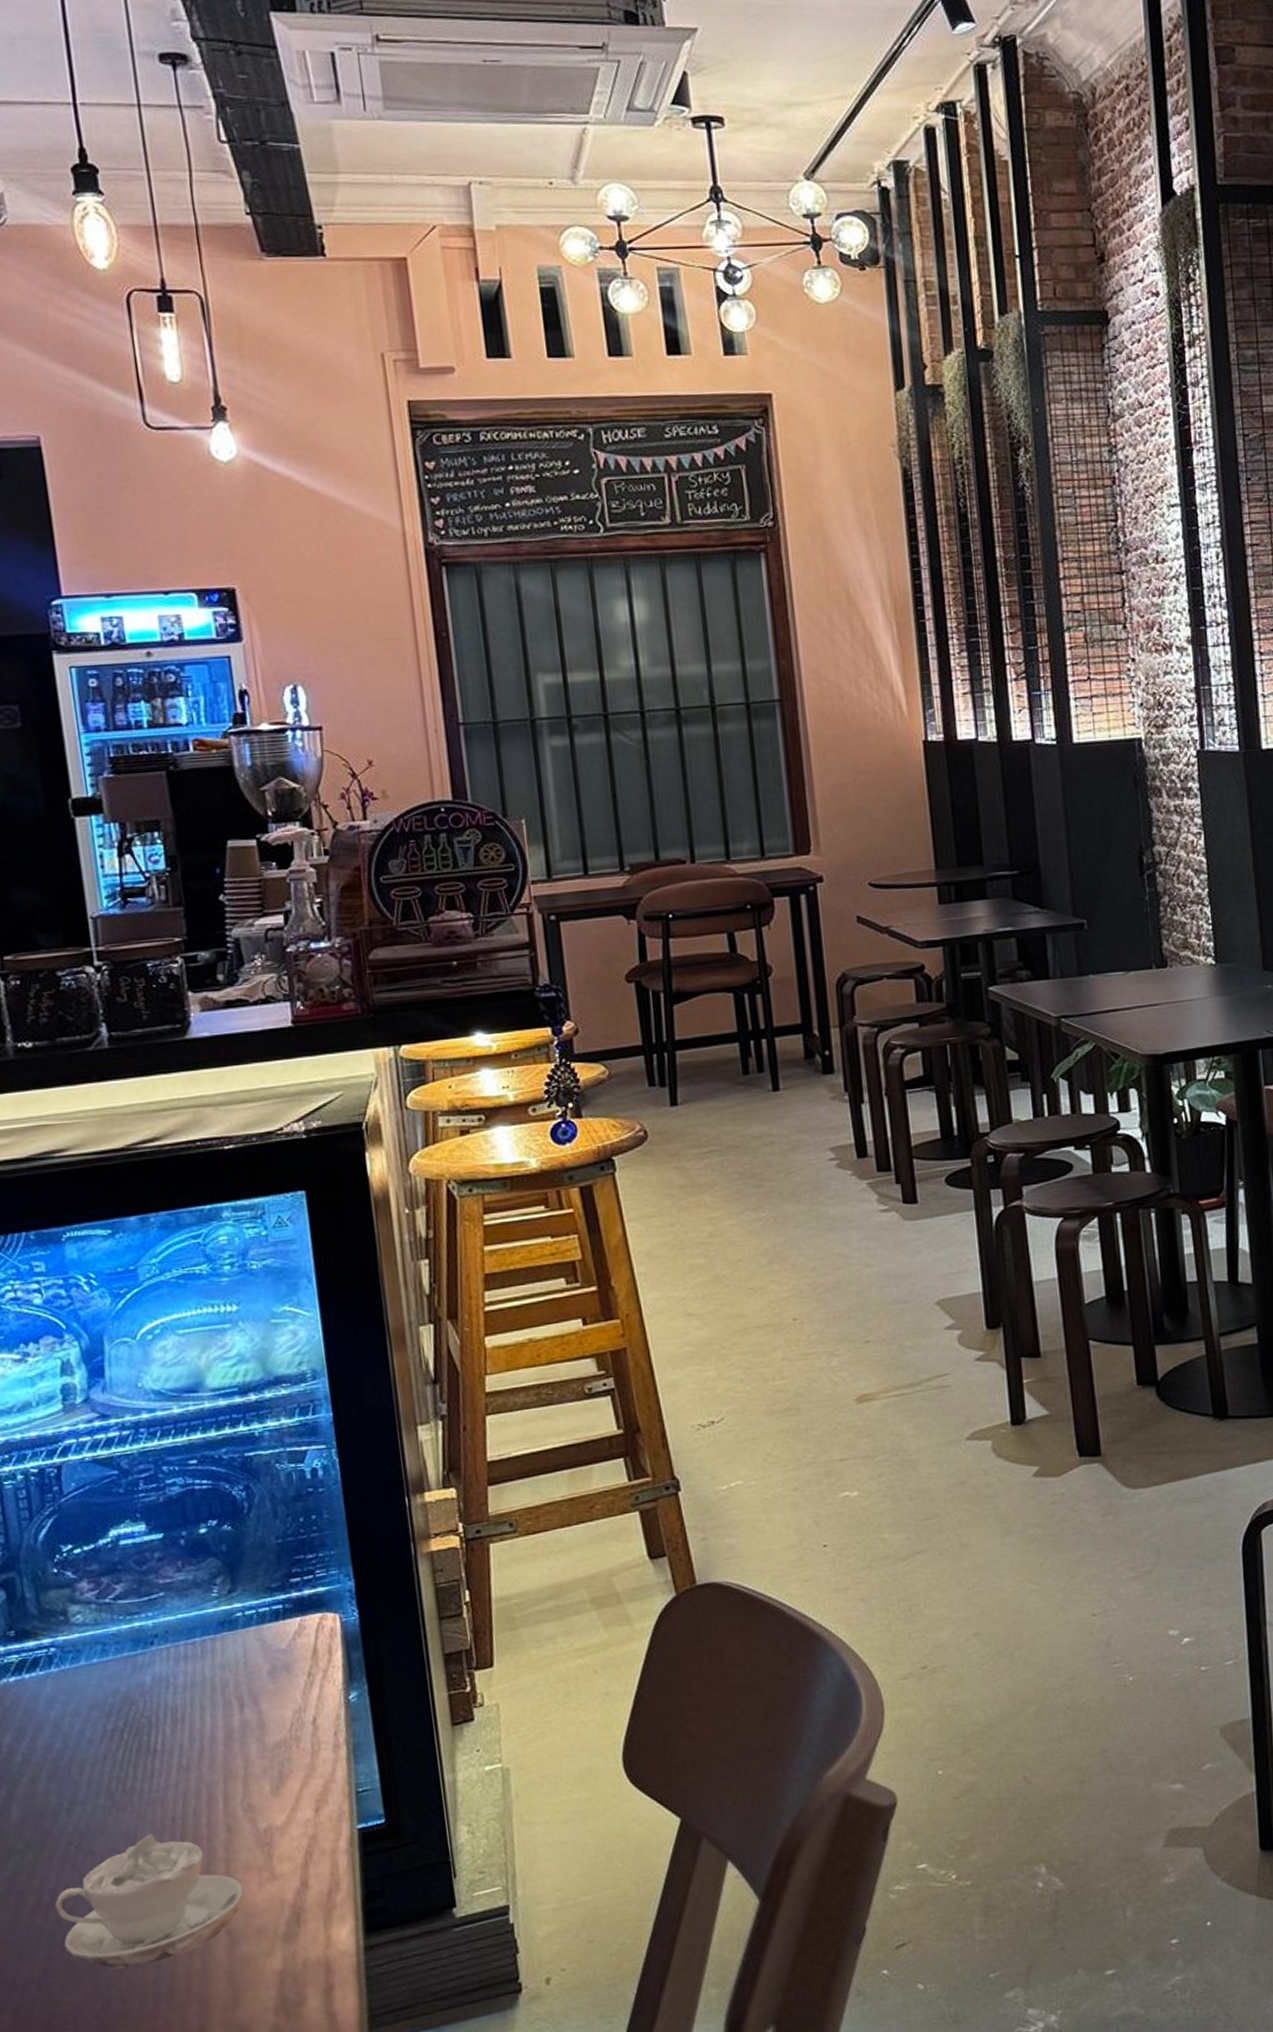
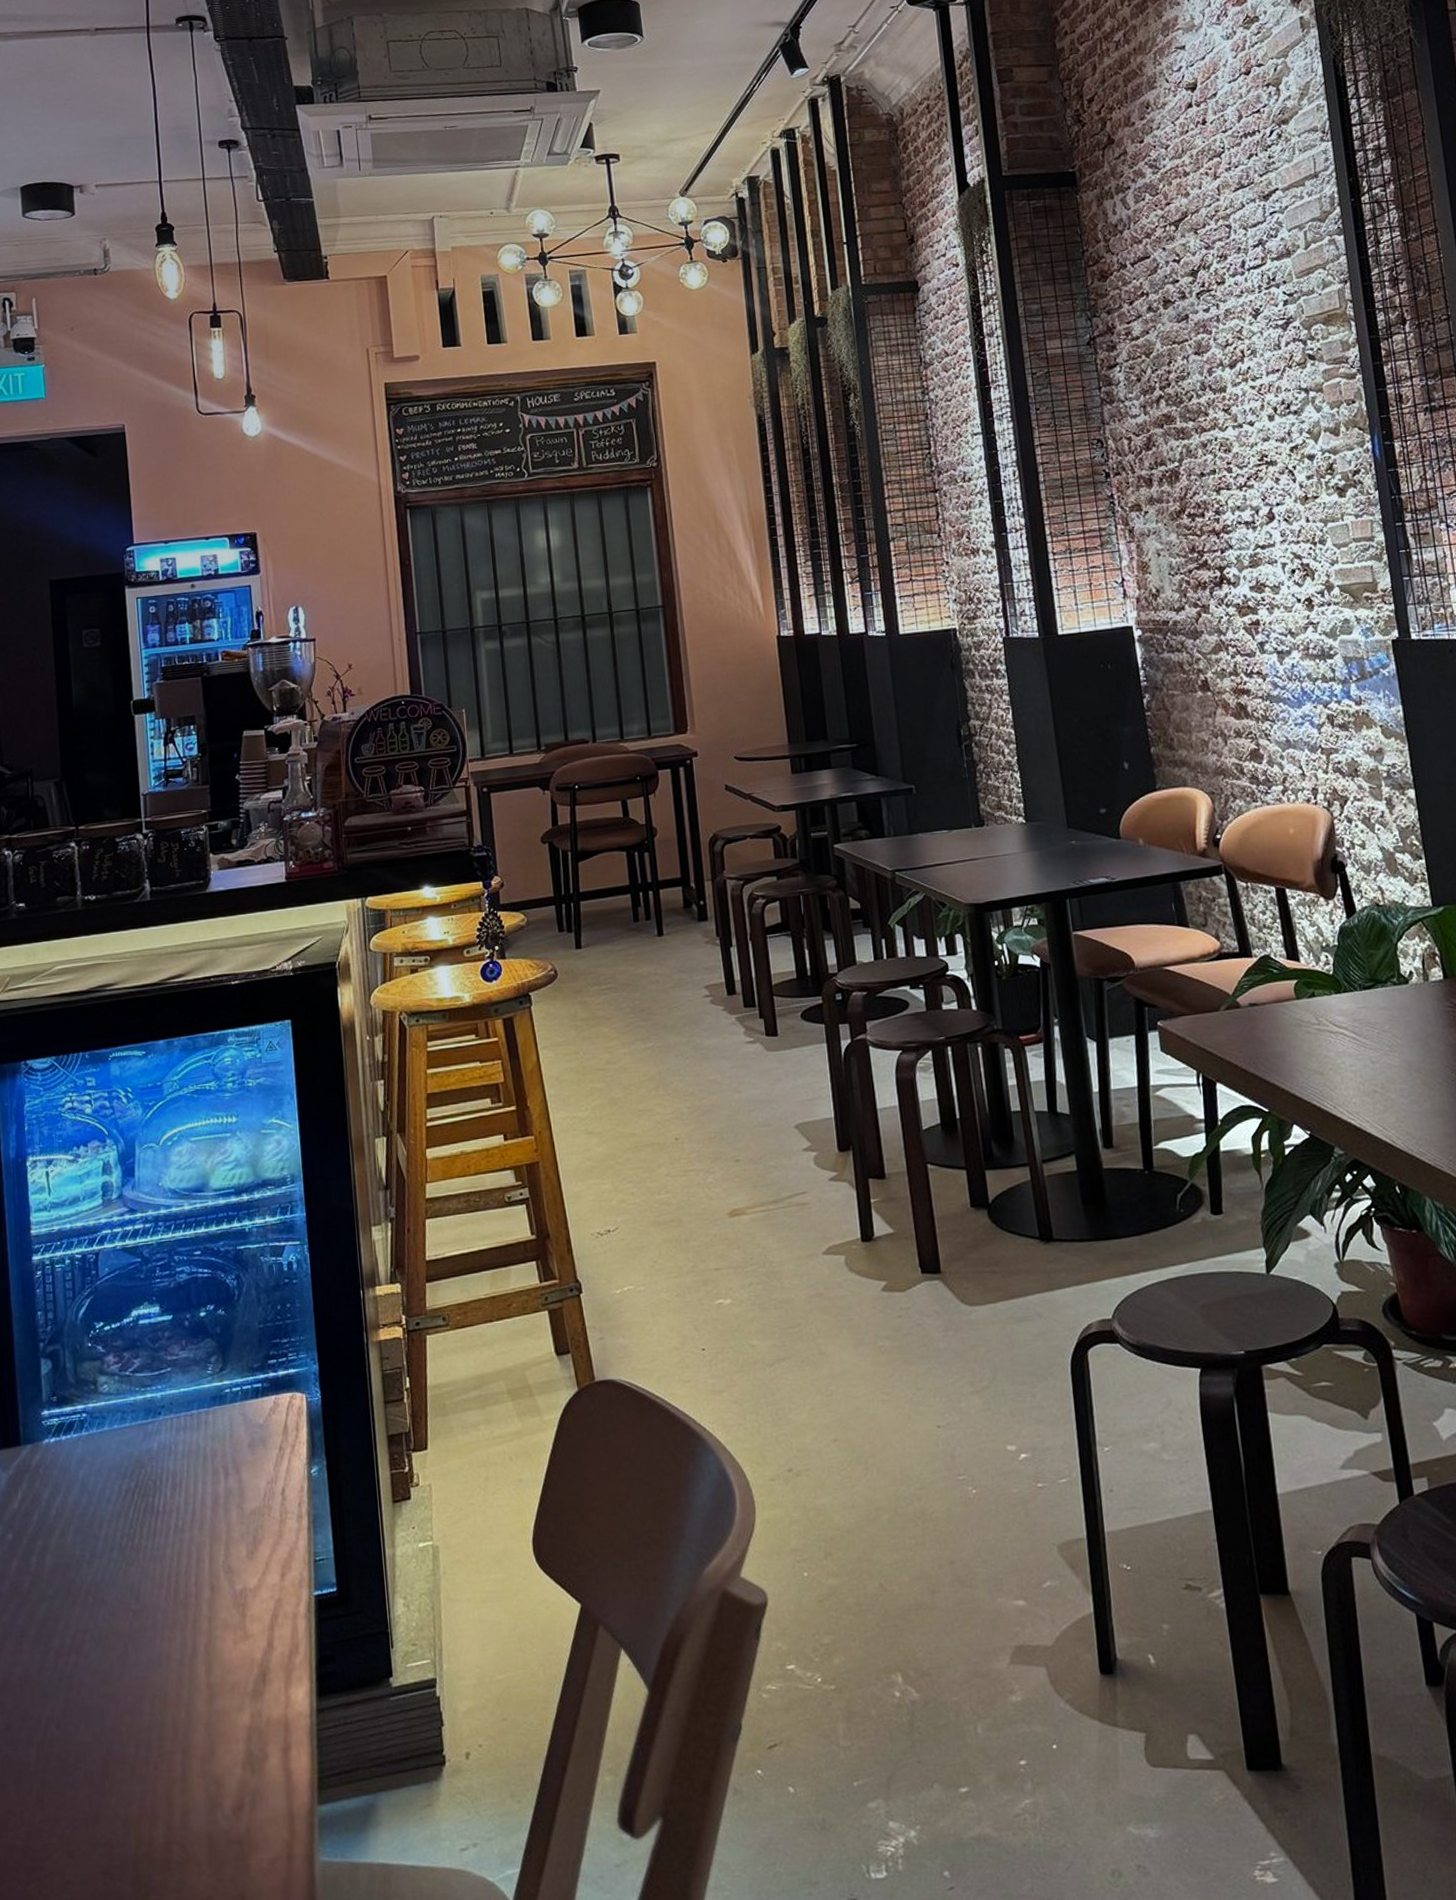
teacup: present [55,1834,244,1970] -> none [74,1588,222,1714]

